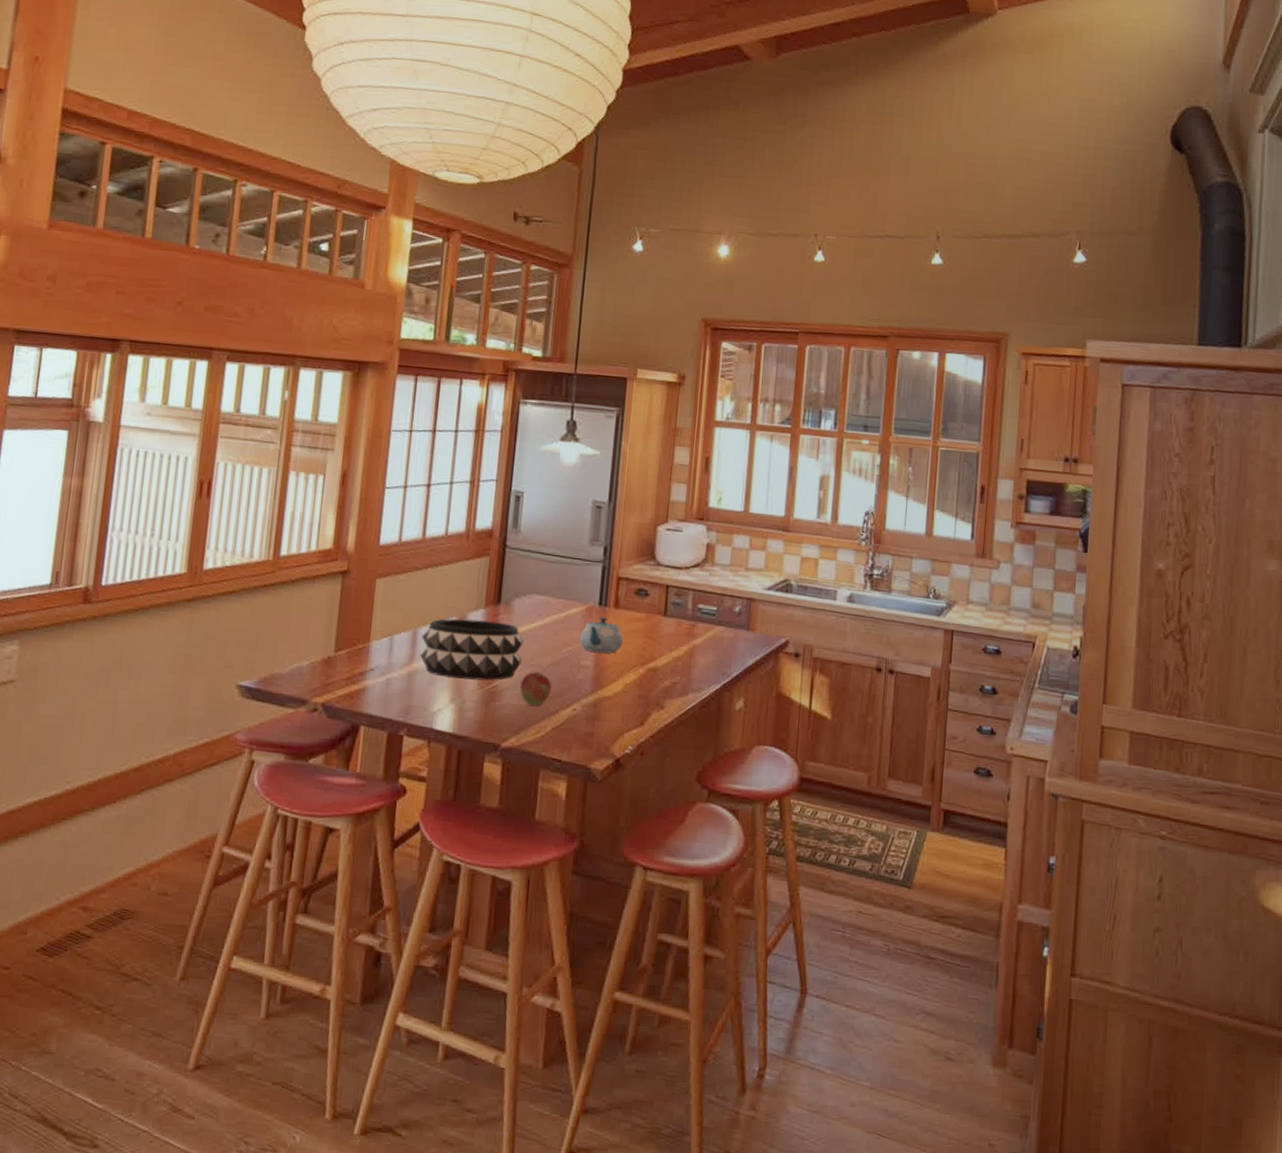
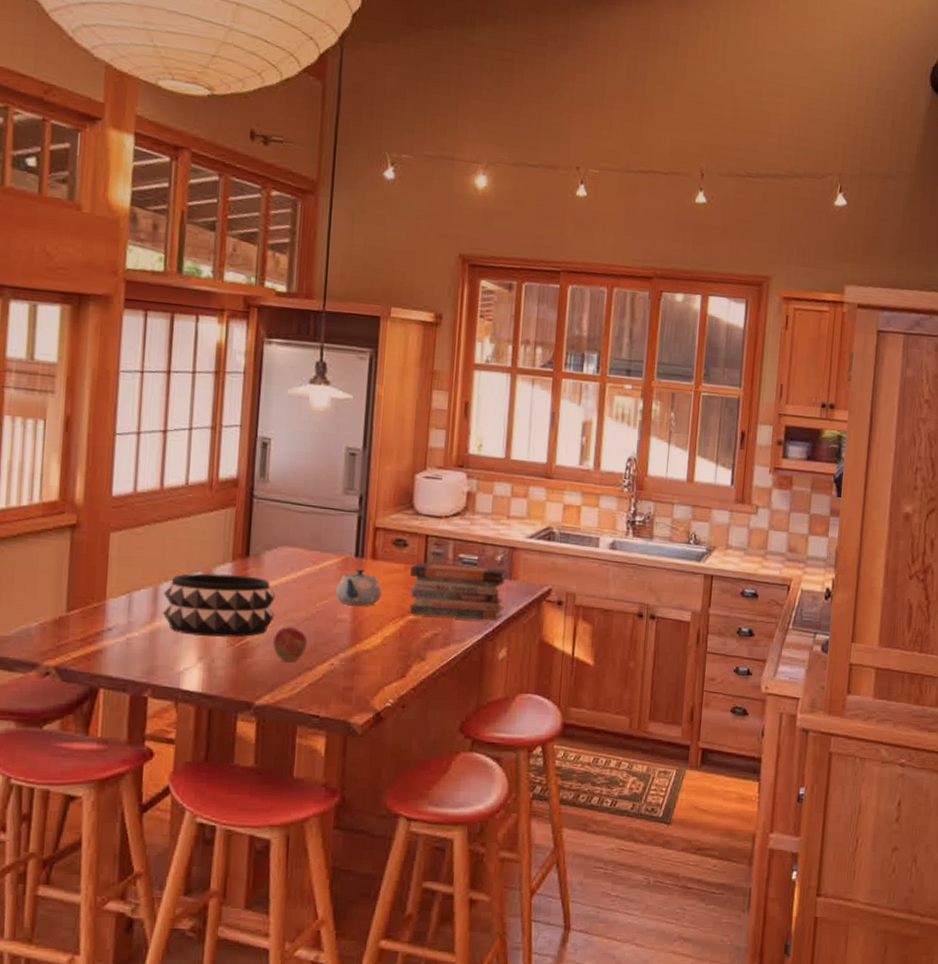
book stack: none [649,612,744,672] -> present [409,563,507,621]

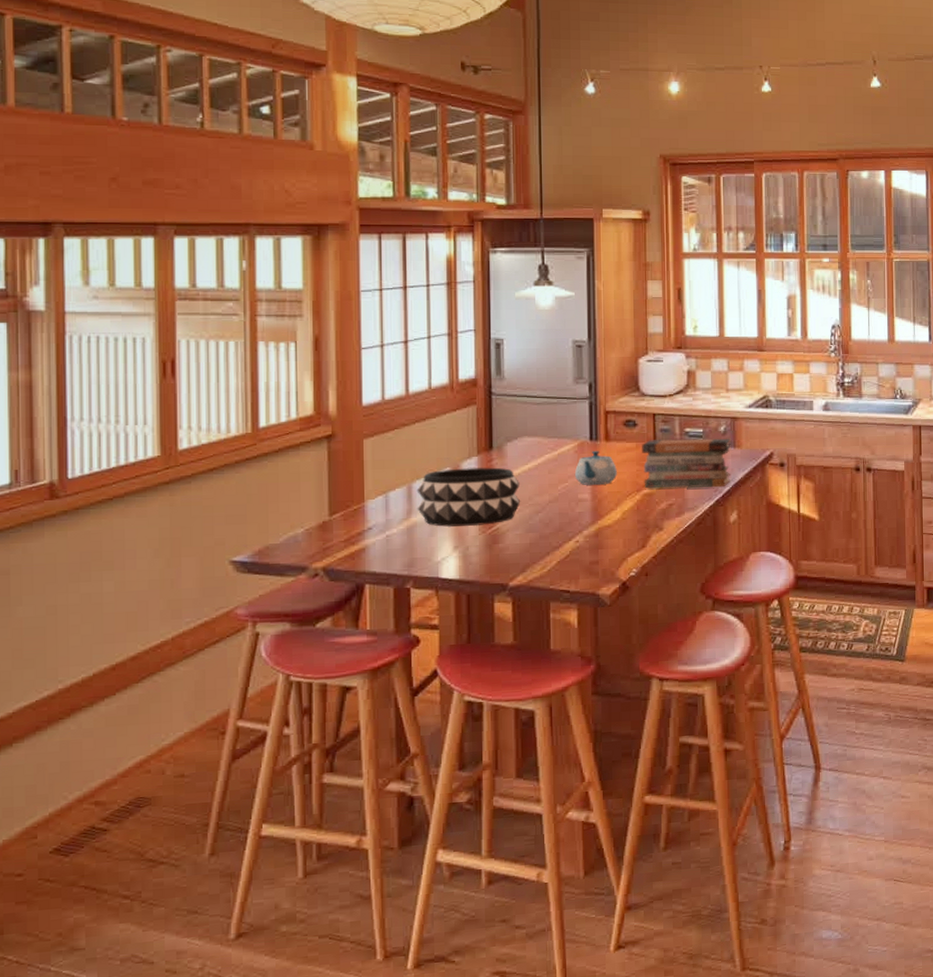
fruit: present [273,627,307,661] -> none [521,511,553,542]

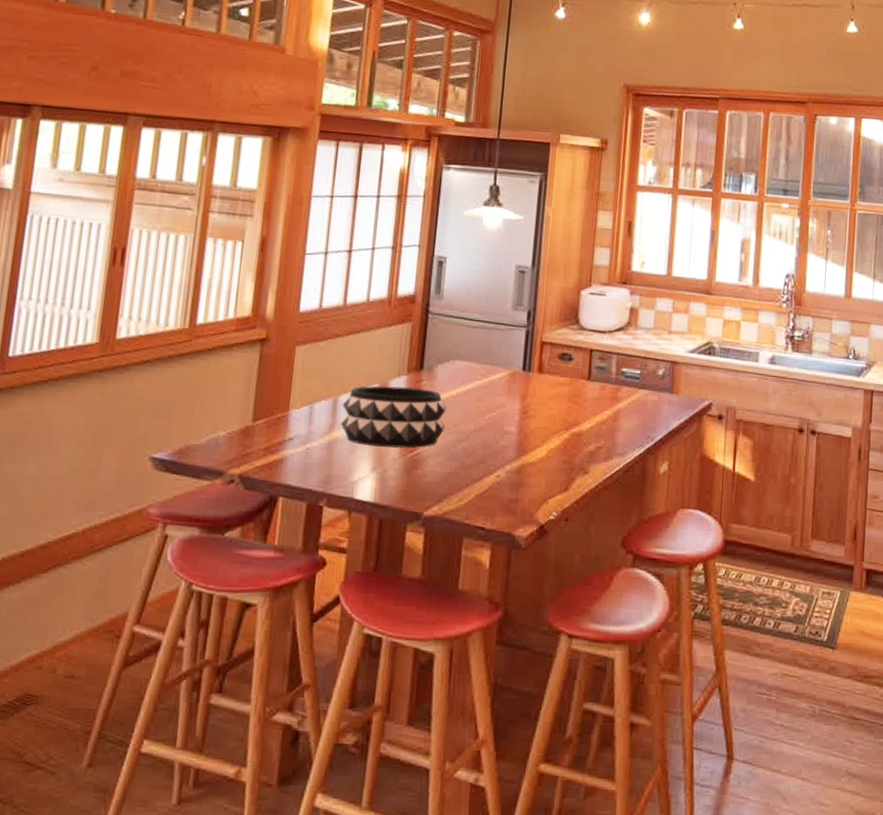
teapot: present [574,451,617,485] -> none [502,382,547,419]
book stack: present [642,438,732,489] -> none [573,376,668,435]

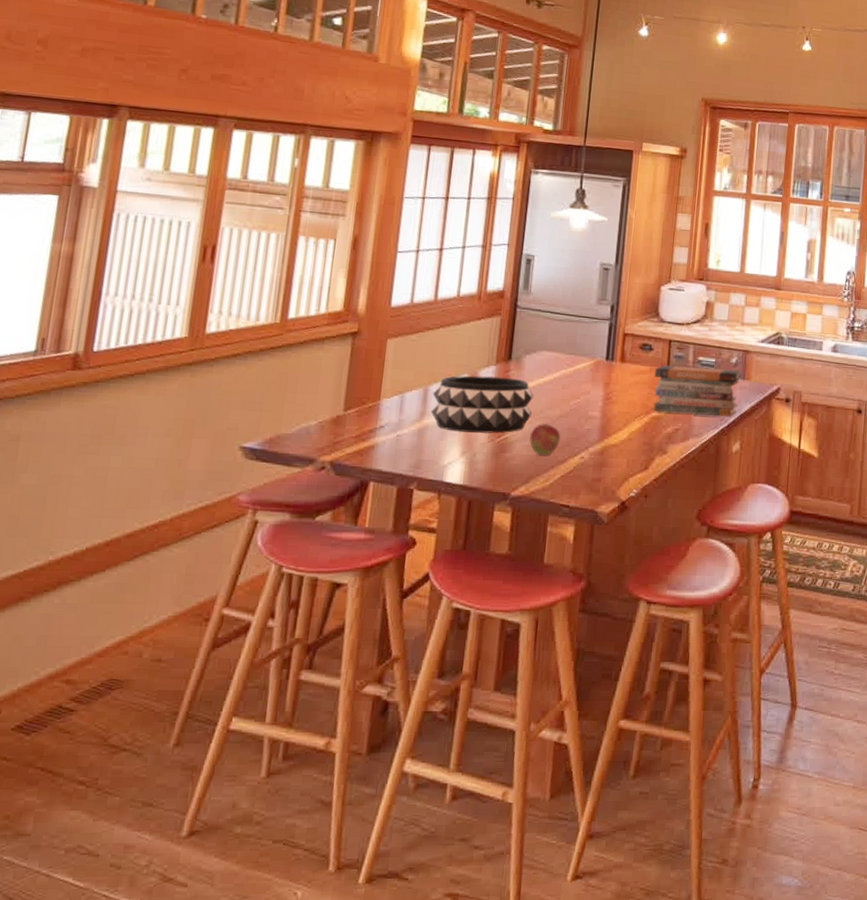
fruit: none [443,439,475,473] -> present [530,424,561,455]
book stack: none [573,376,668,435] -> present [653,365,740,417]

